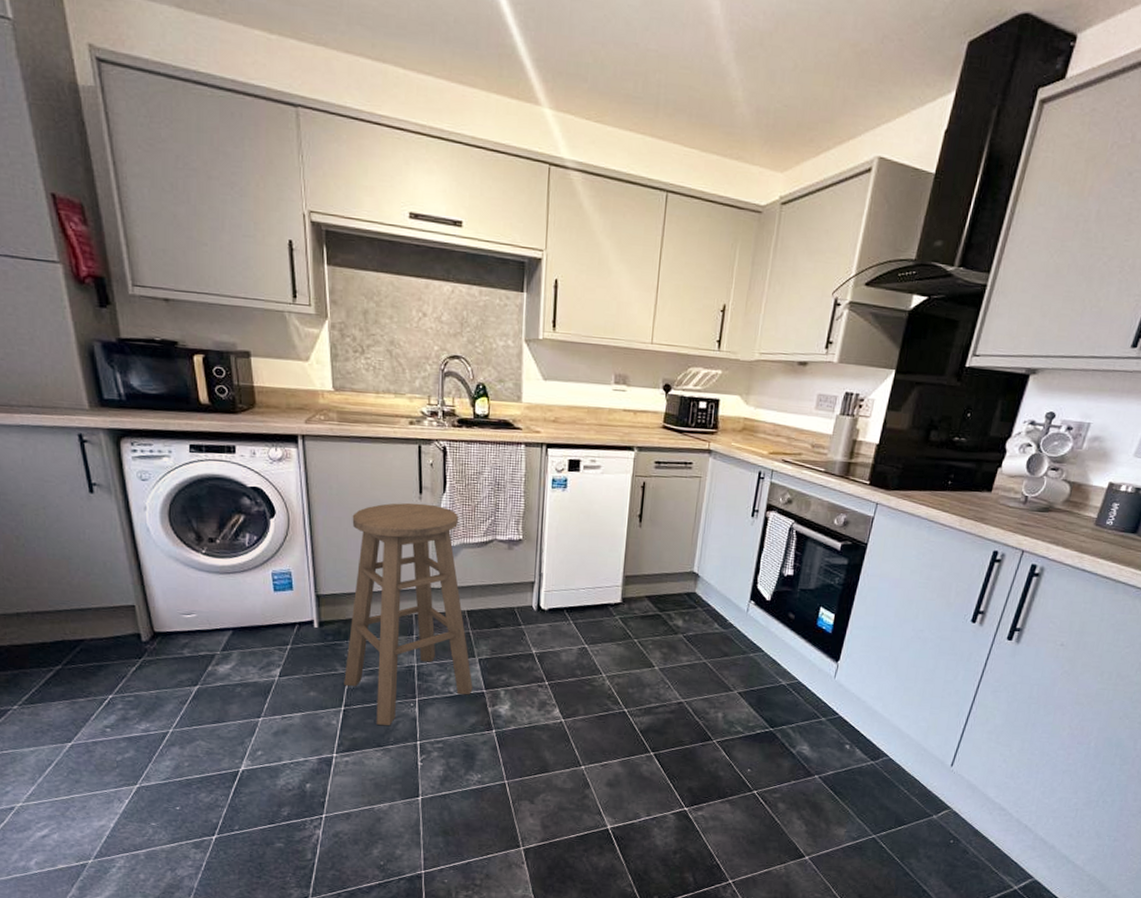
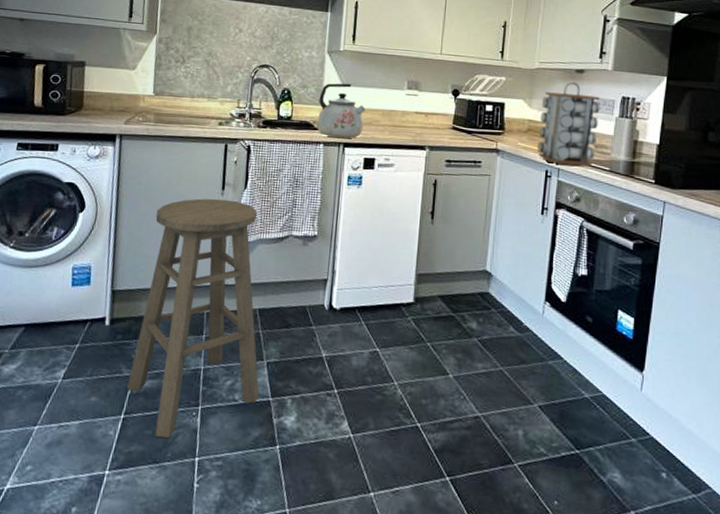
kettle: none [516,377,569,439] -> present [316,83,365,139]
spice rack: none [751,376,822,468] -> present [536,82,600,167]

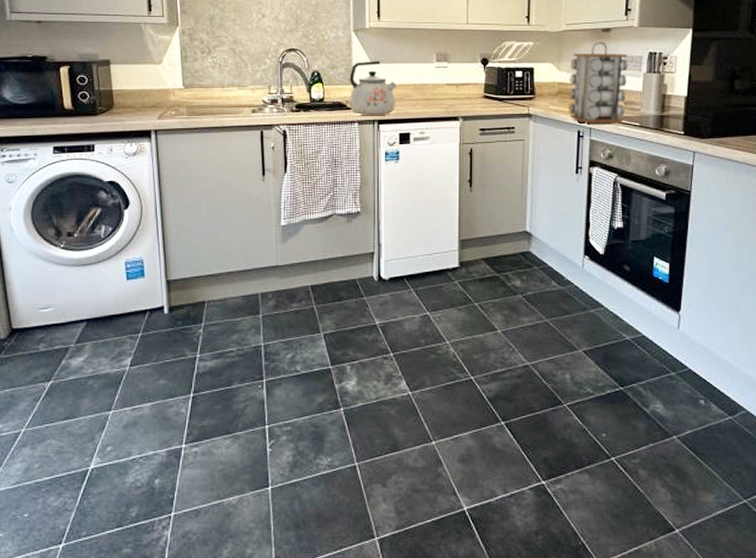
bar stool: present [127,198,259,438] -> none [193,185,319,410]

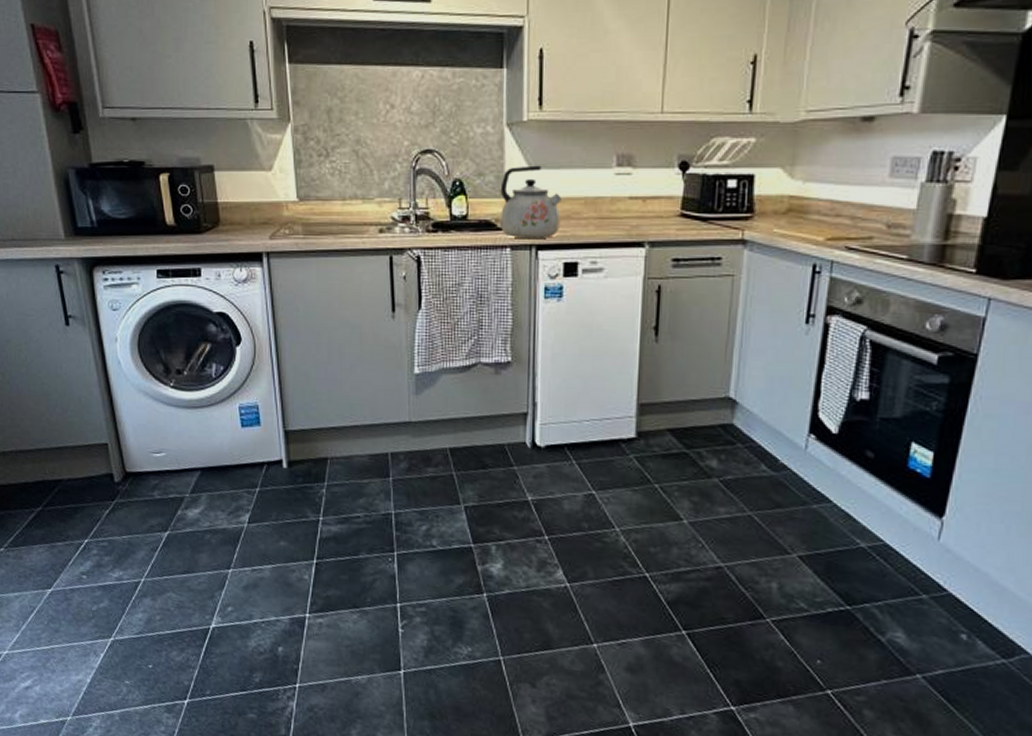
spice rack: present [568,42,628,125] -> none [800,136,898,257]

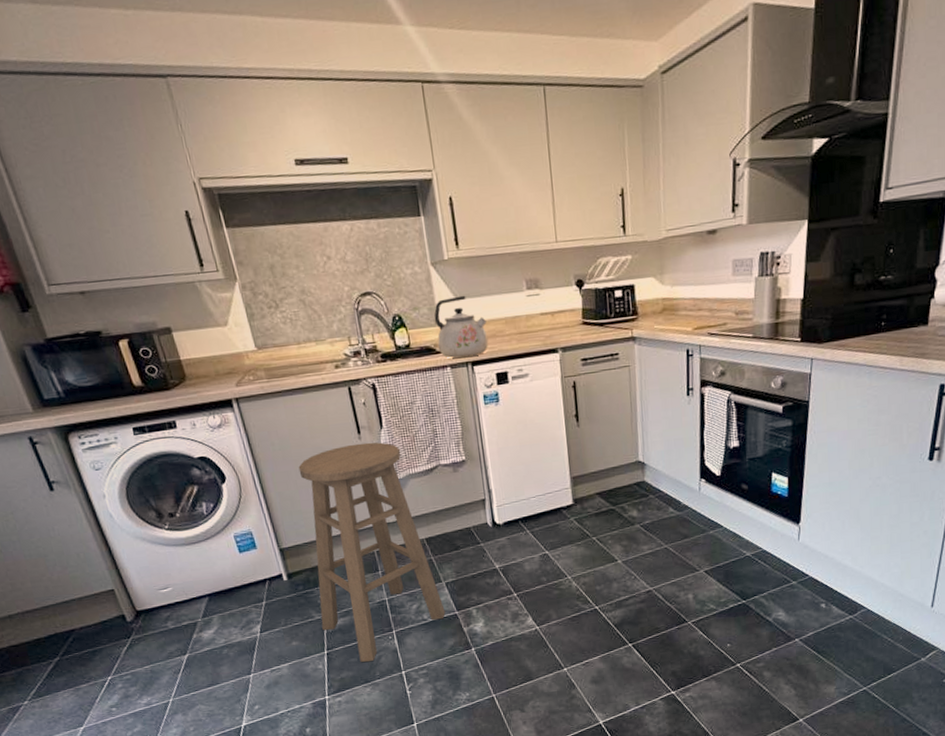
bar stool: none [316,322,459,583] -> present [298,442,446,662]

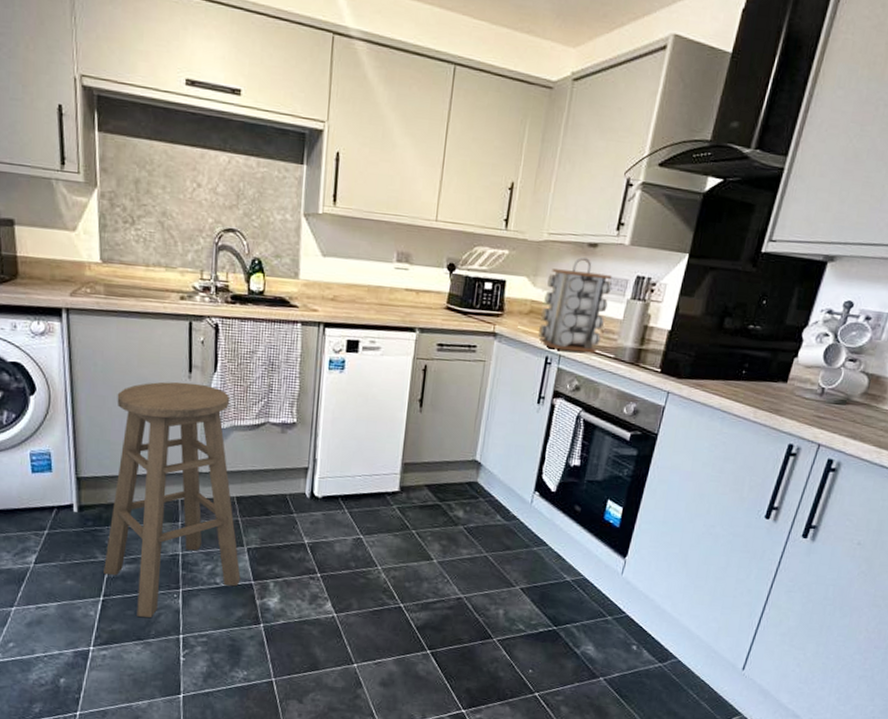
kettle: present [434,295,489,359] -> none [292,252,348,318]
spice rack: none [674,246,737,341] -> present [537,257,612,354]

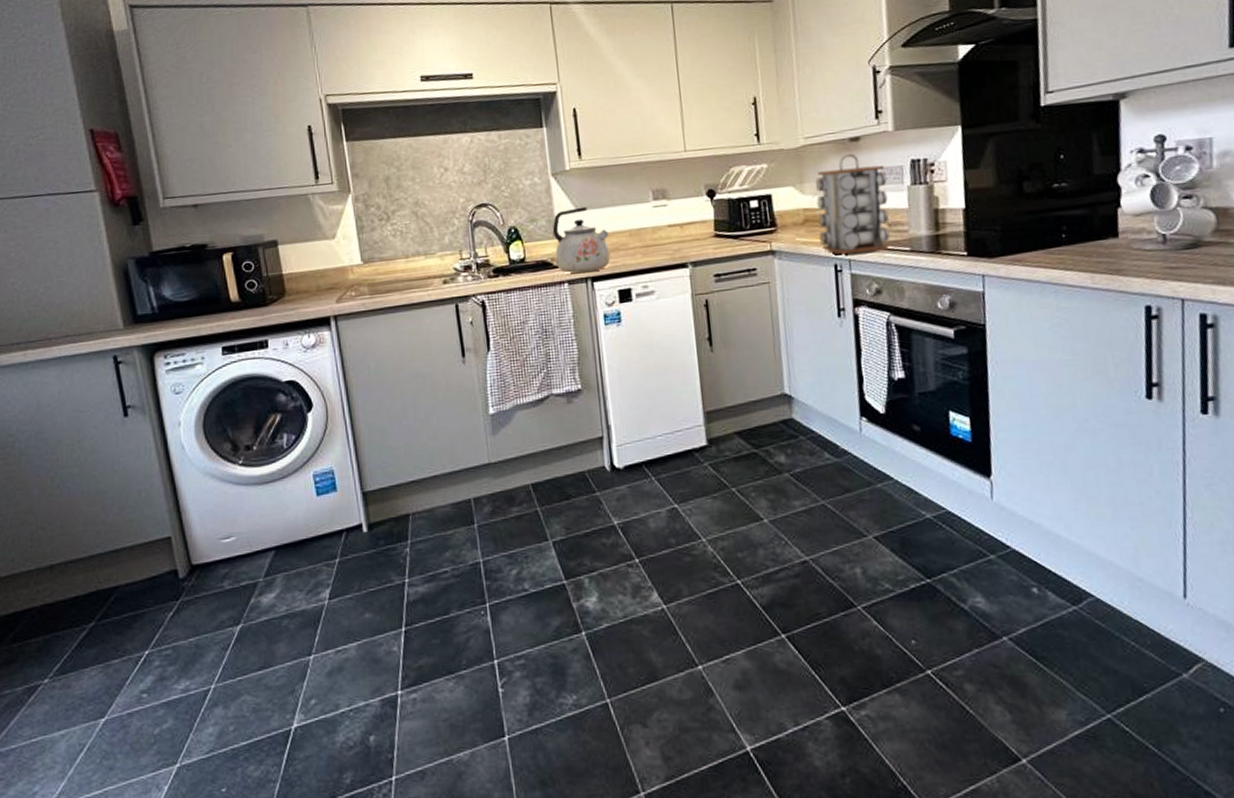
bar stool: present [103,381,241,617] -> none [393,366,551,645]
kettle: none [292,252,348,318] -> present [552,206,611,274]

